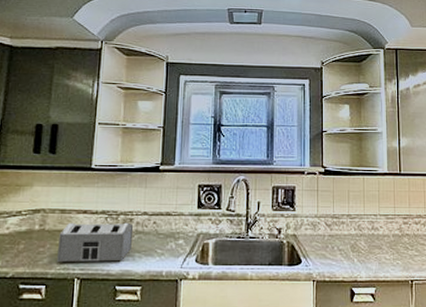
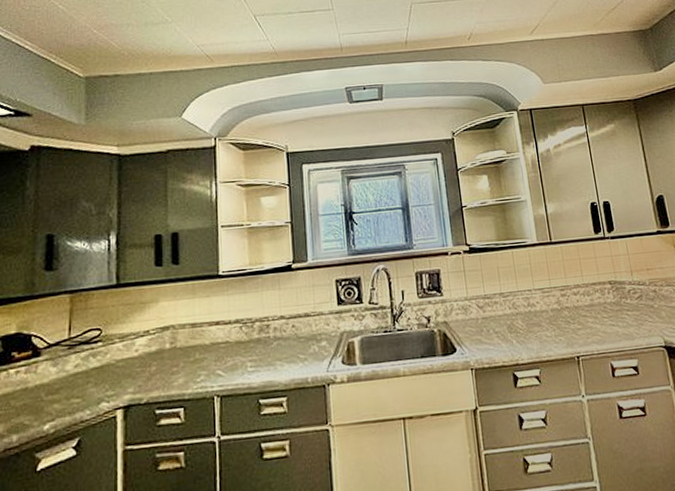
toaster: present [57,222,133,262] -> none [192,329,271,381]

